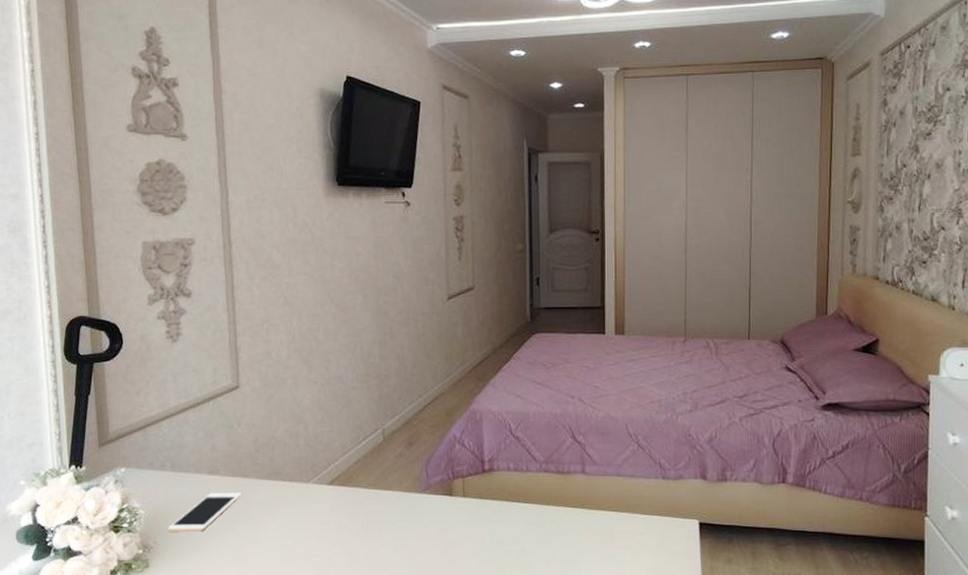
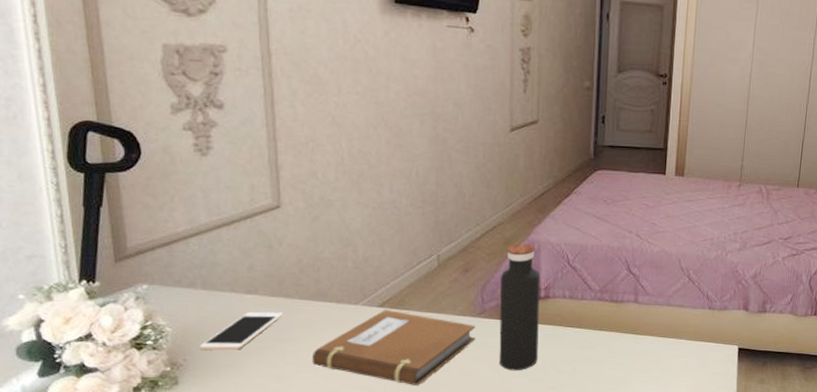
notebook: none [267,487,422,567] -> present [311,309,476,385]
water bottle: none [444,414,485,551] -> present [499,244,541,371]

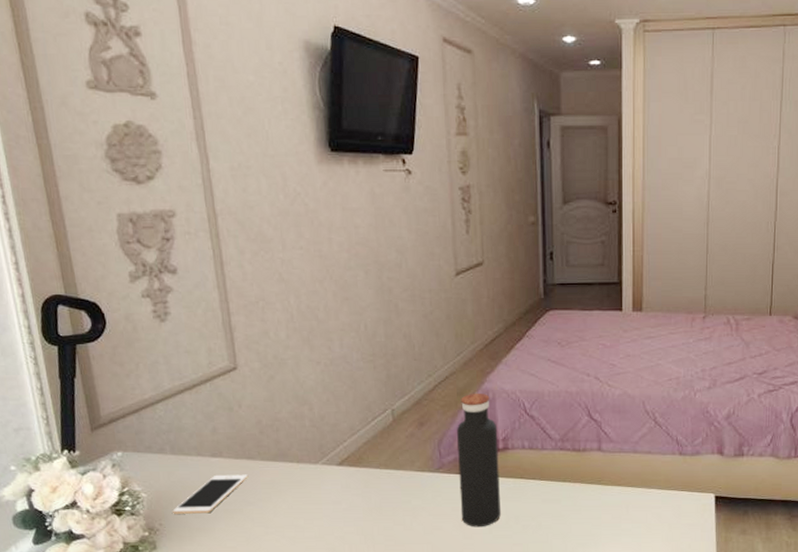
notebook: present [311,309,476,385] -> none [277,467,436,545]

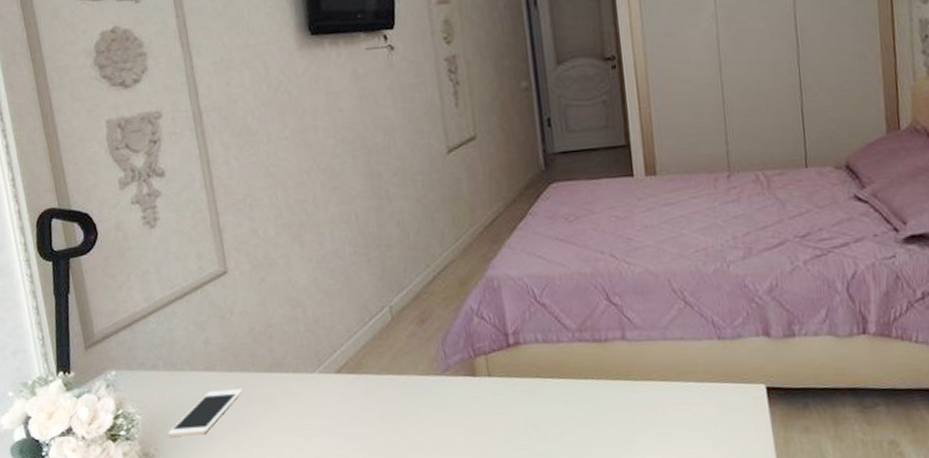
water bottle: present [457,394,501,527] -> none [461,282,518,438]

